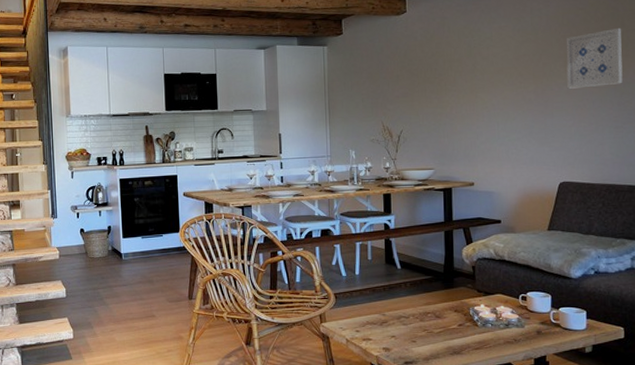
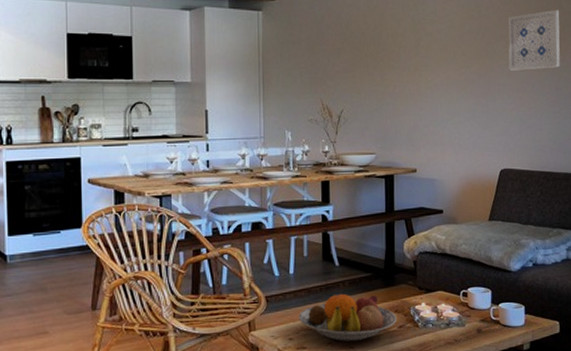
fruit bowl: none [364,291,456,337] -> present [298,291,396,342]

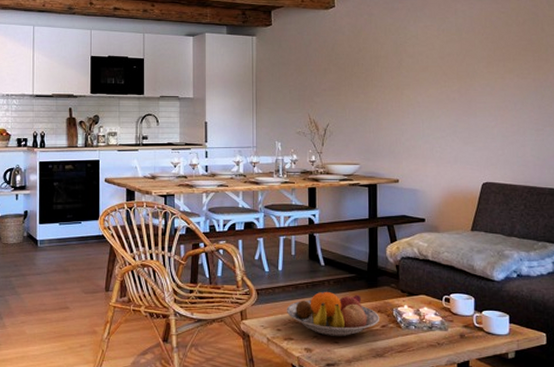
wall art: present [508,9,560,71] -> none [488,32,543,90]

